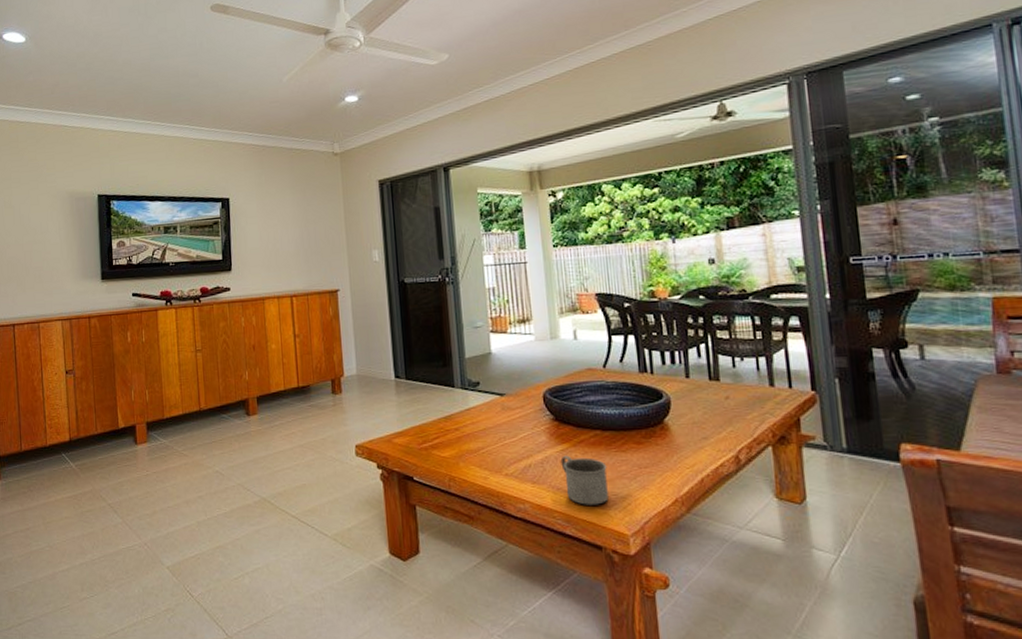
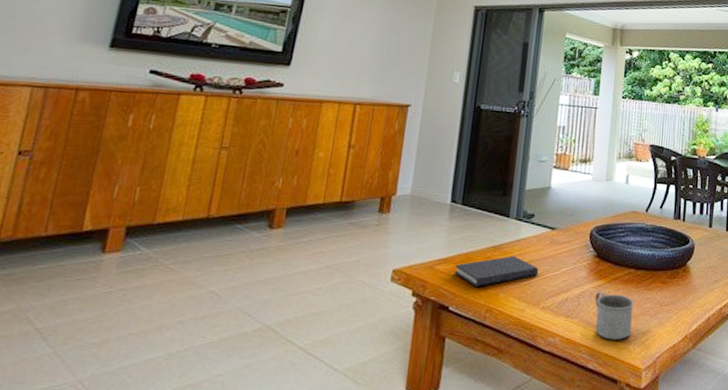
diary: none [411,425,495,457] -> present [455,255,539,286]

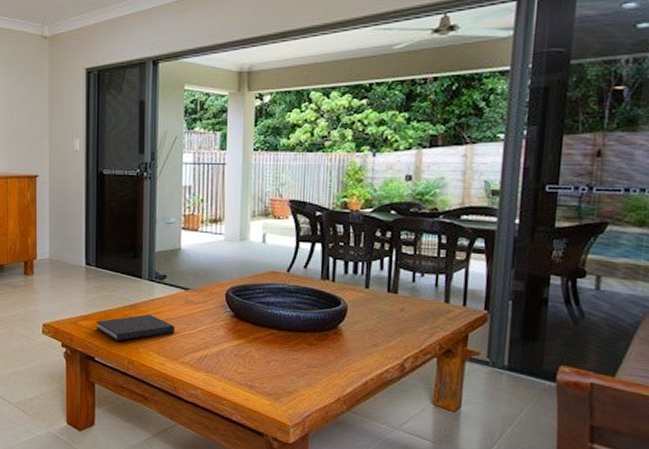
mug: present [595,291,634,340] -> none [235,350,278,397]

